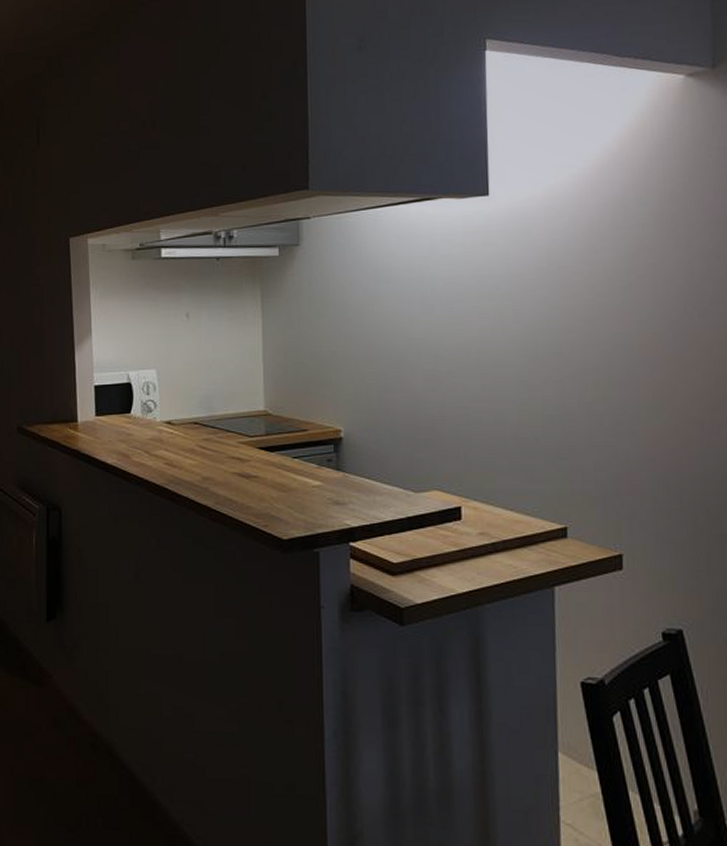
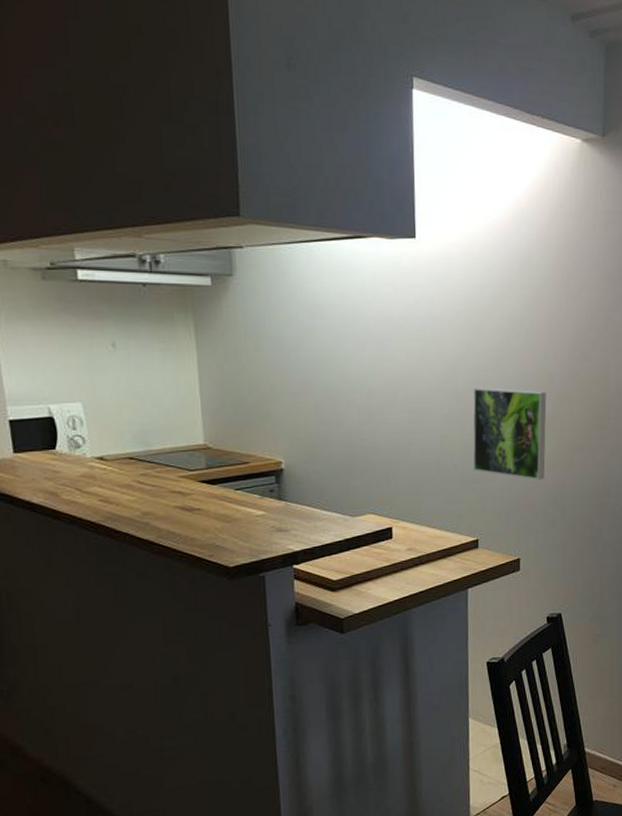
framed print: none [557,351,653,459] -> present [473,388,547,480]

